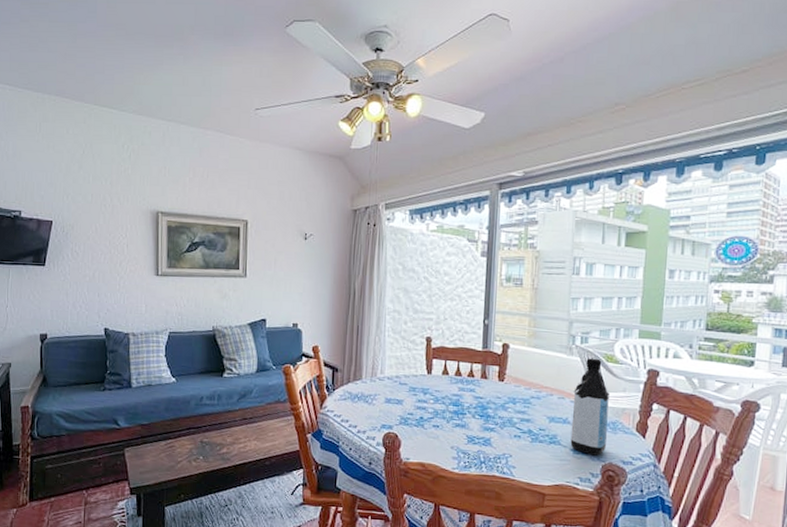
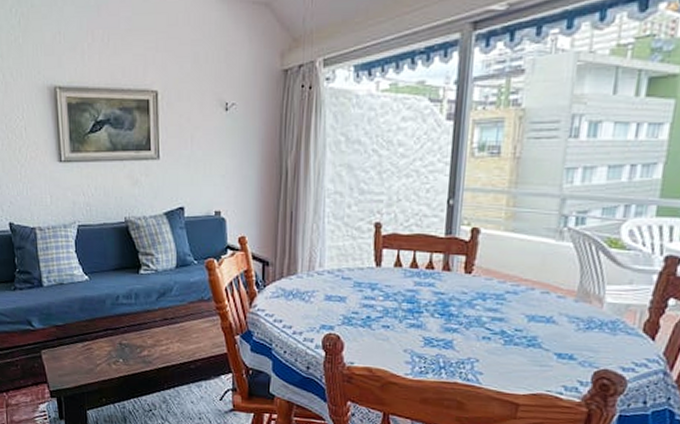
water bottle: present [570,358,609,456] -> none [554,243,610,361]

